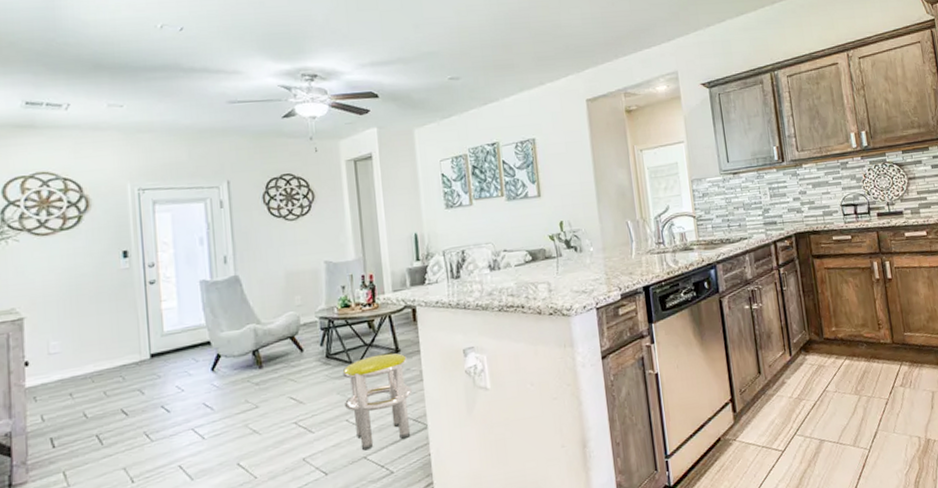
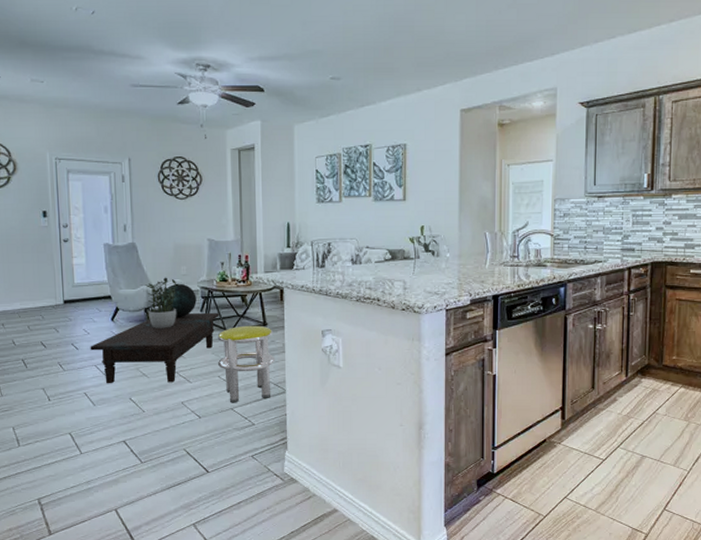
coffee table: none [185,344,343,450] -> present [90,312,219,384]
potted plant: none [252,311,296,373] -> present [145,277,181,328]
decorative orb: none [273,315,315,357] -> present [162,283,197,317]

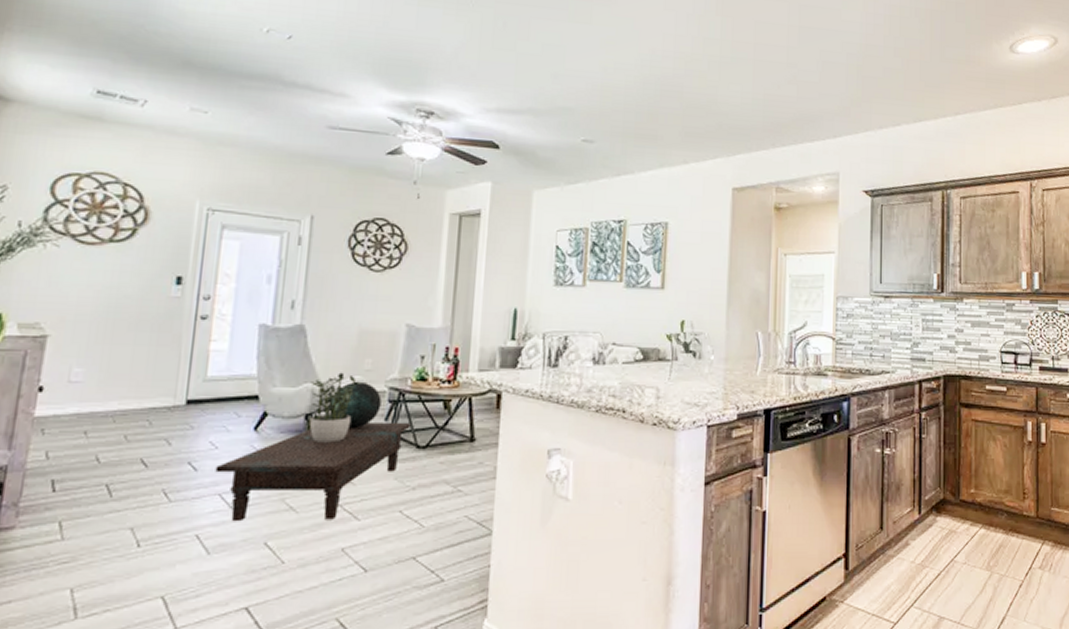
stool: present [217,325,276,403] -> none [401,441,483,550]

